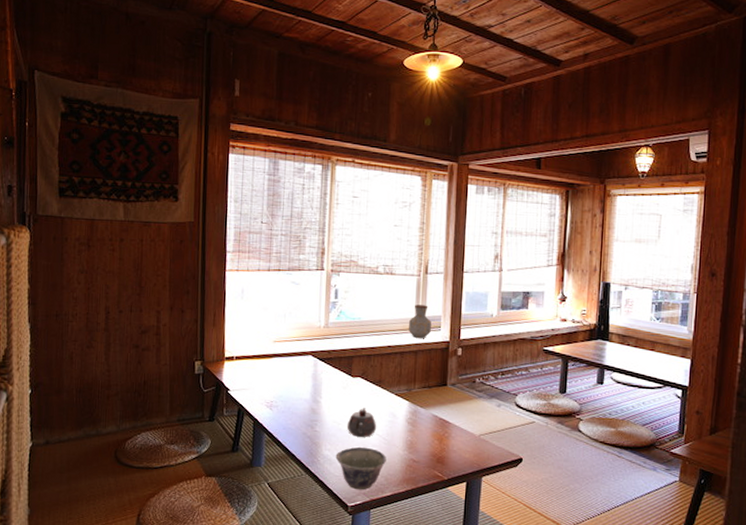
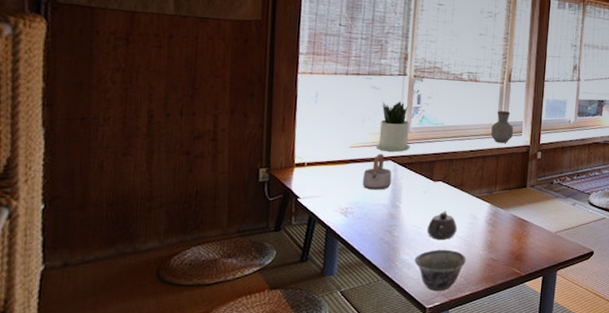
teapot: none [285,348,312,385] -> present [362,153,392,190]
planter: none [296,296,329,347] -> present [375,101,410,152]

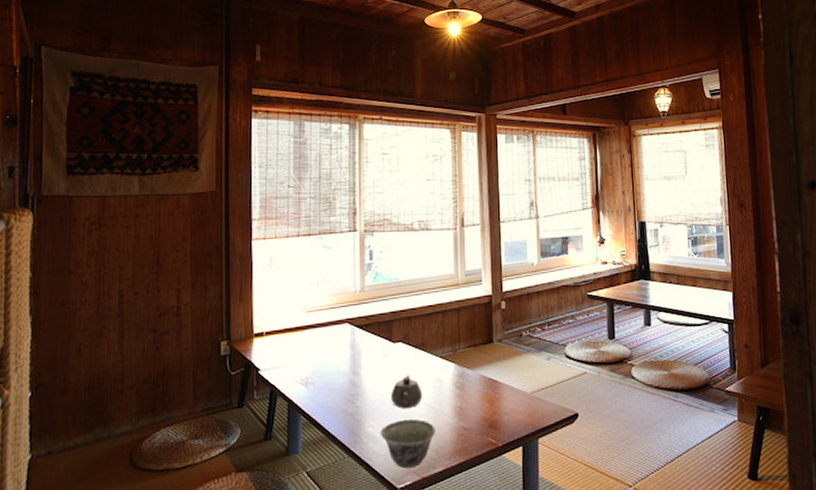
teapot: present [362,153,392,190] -> none [321,316,349,357]
planter: present [375,101,410,152] -> none [331,259,366,314]
vase: present [491,111,513,143] -> none [449,259,472,294]

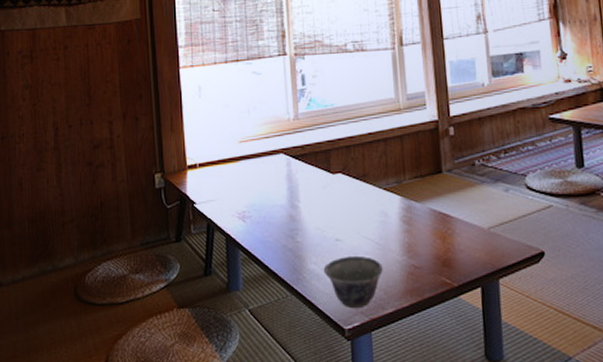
teapot: present [390,375,423,408] -> none [332,209,367,244]

